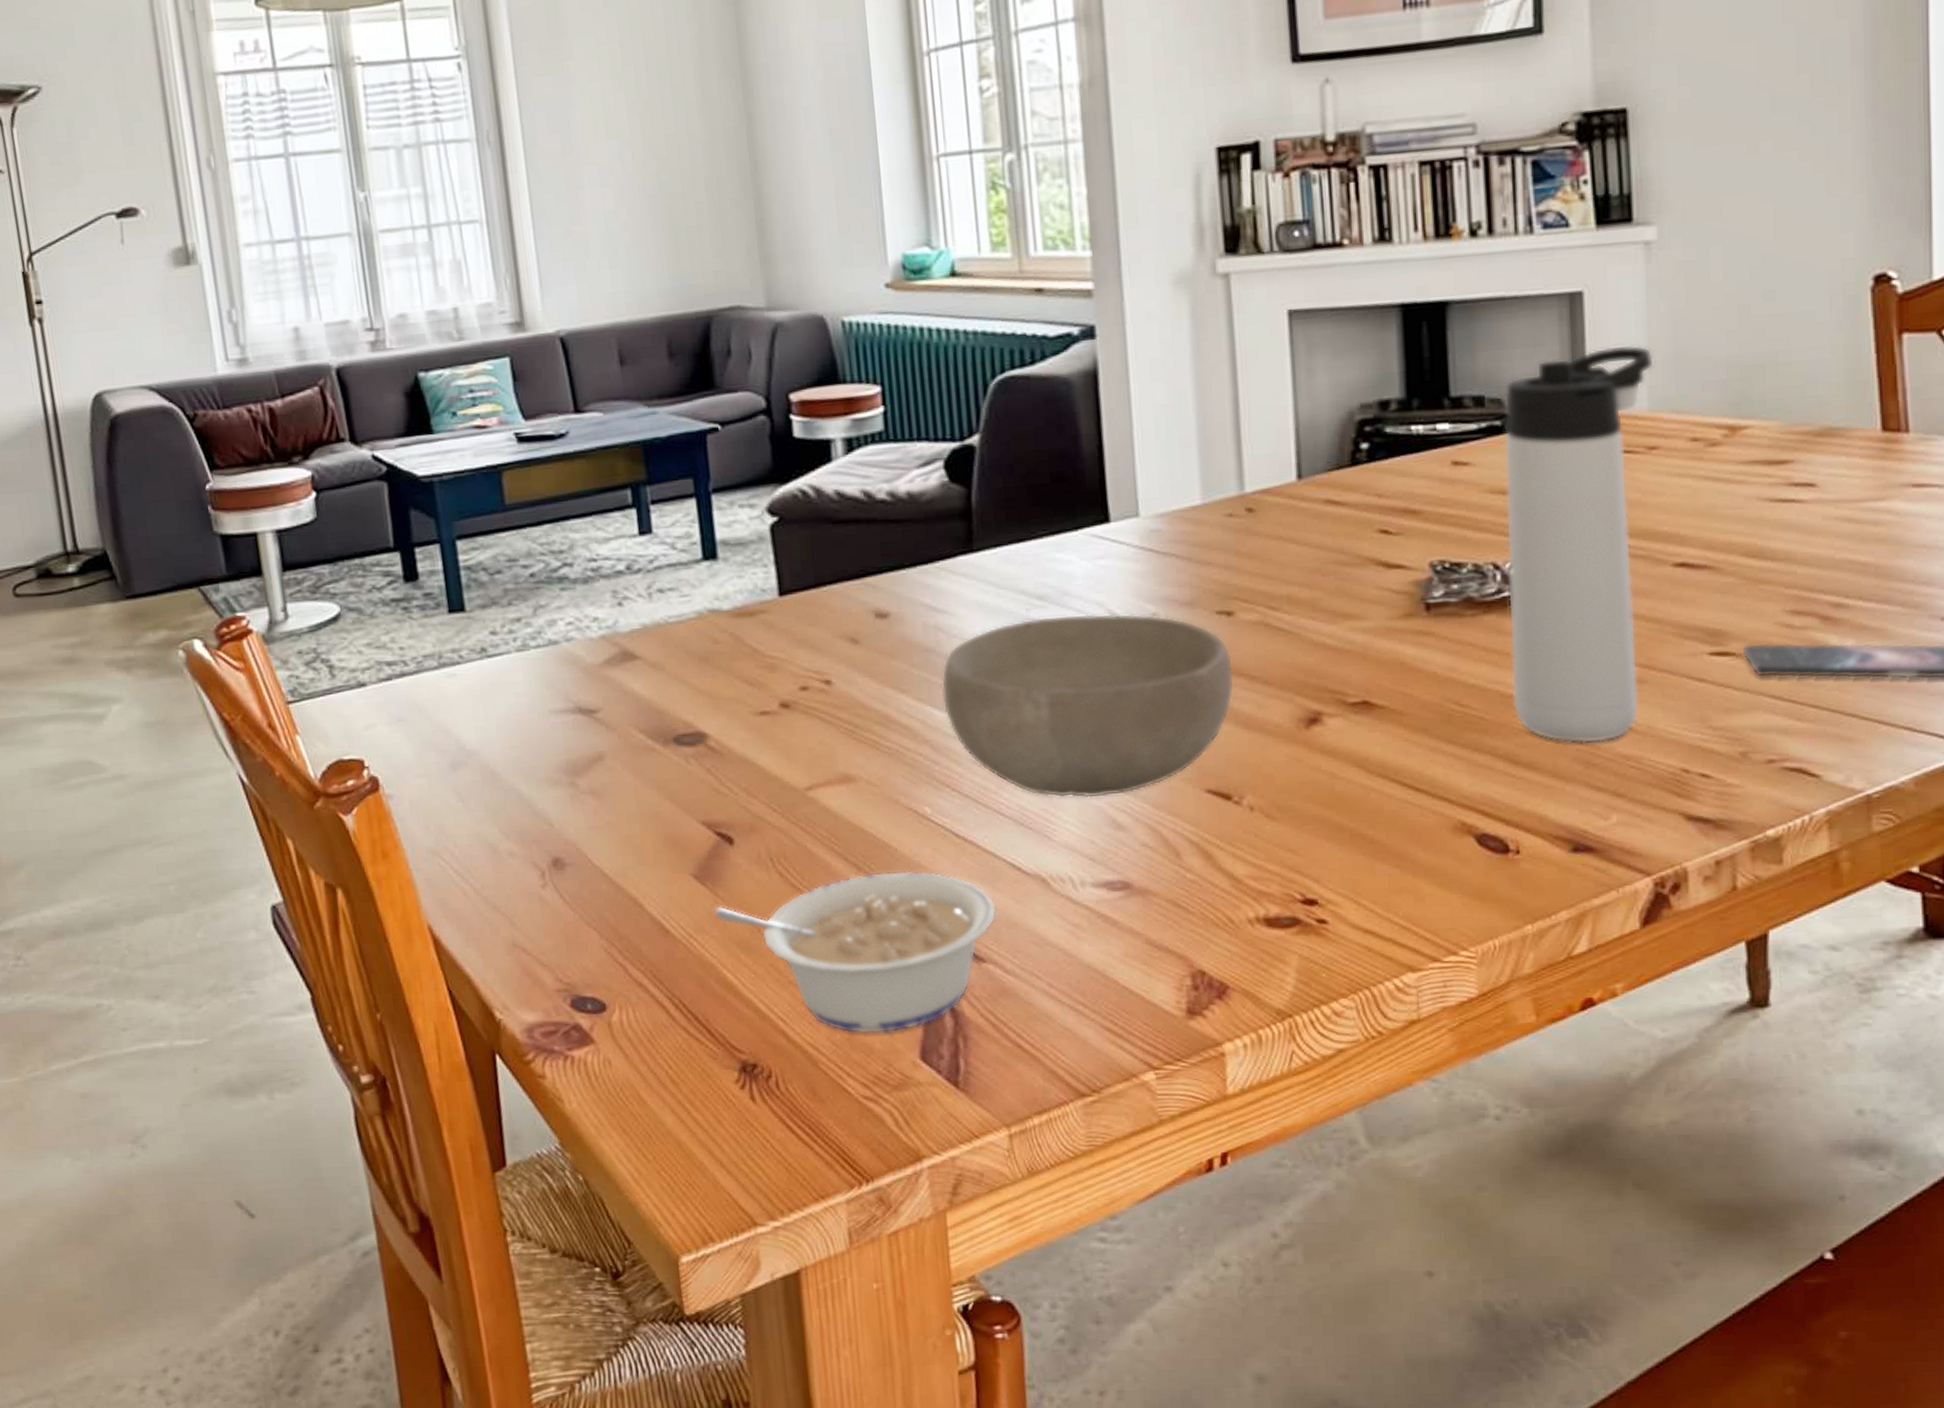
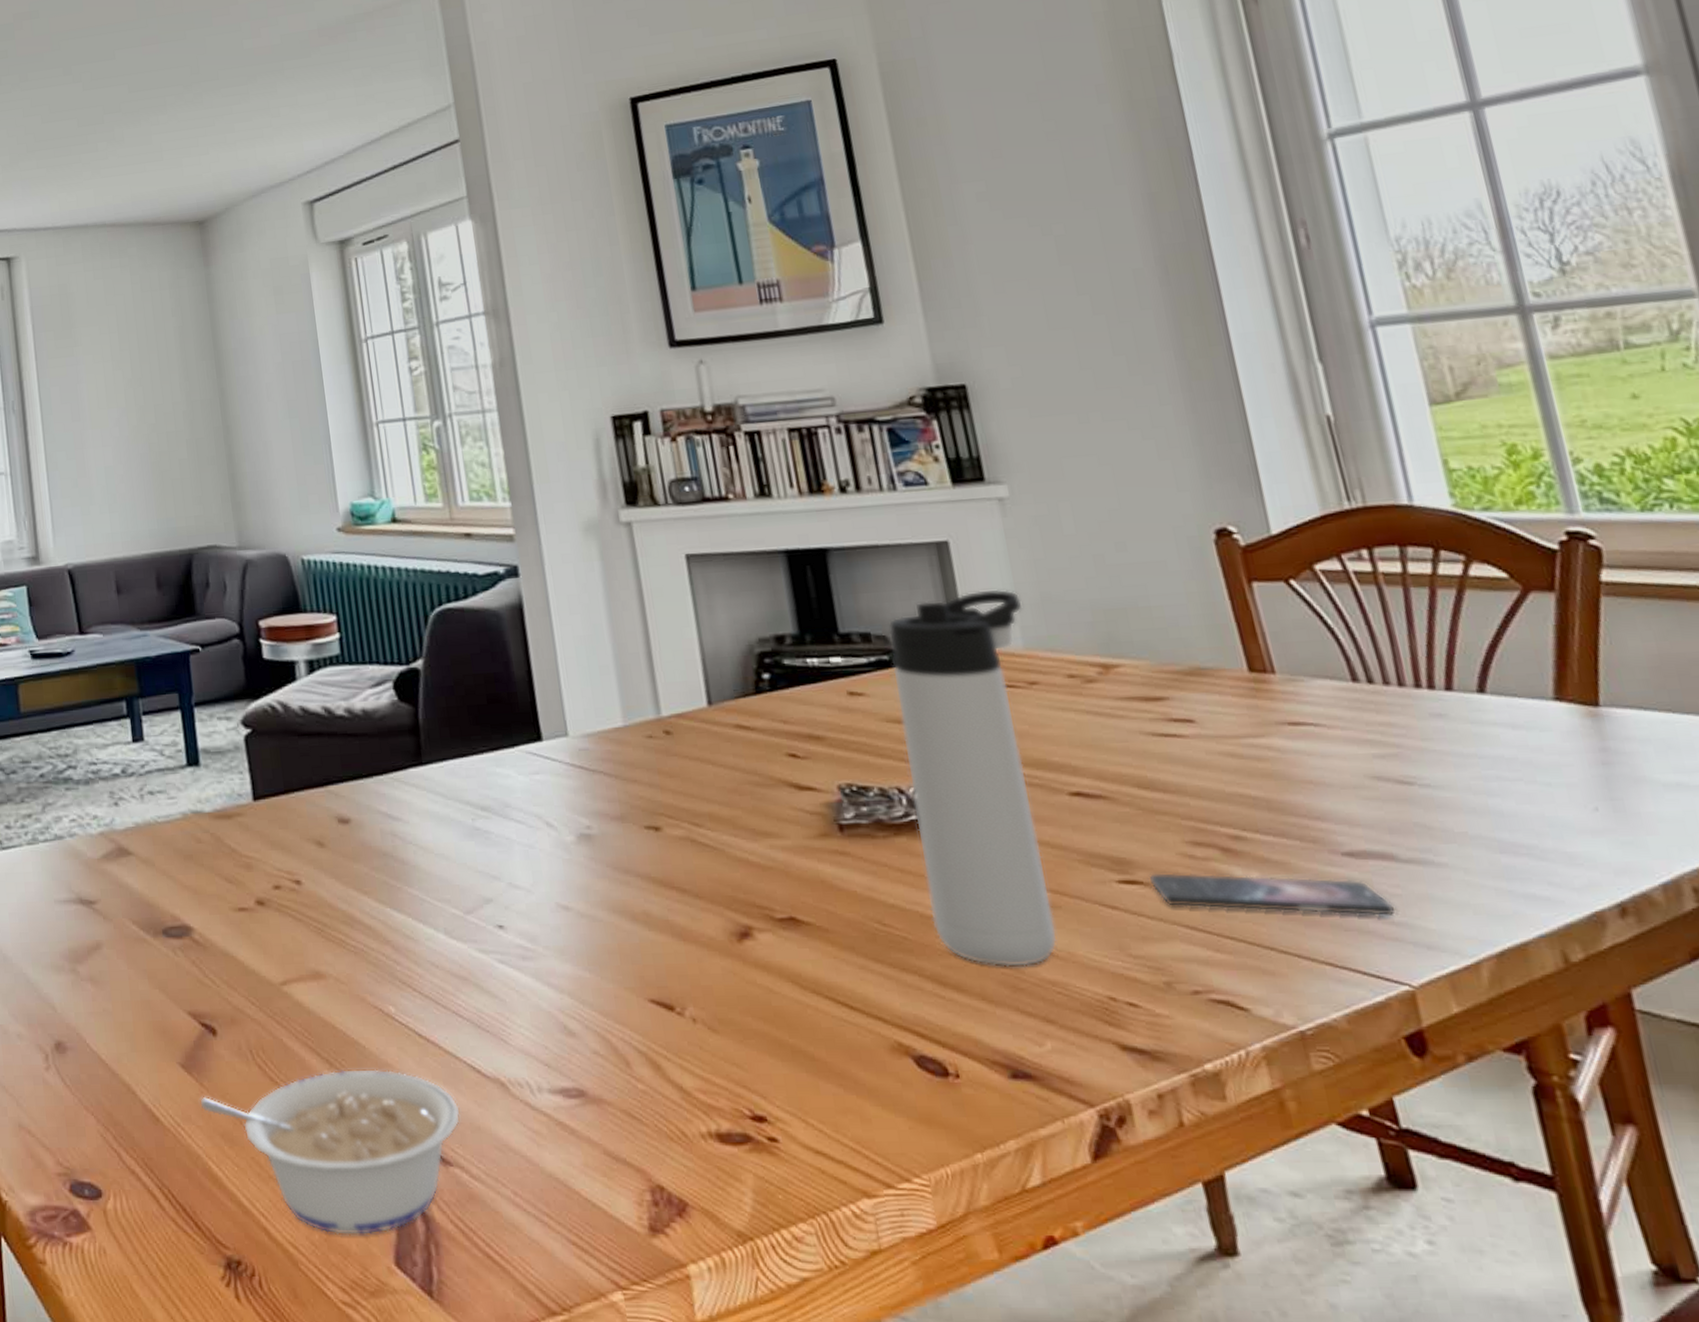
bowl: present [941,613,1235,798] -> none [399,825,668,1003]

